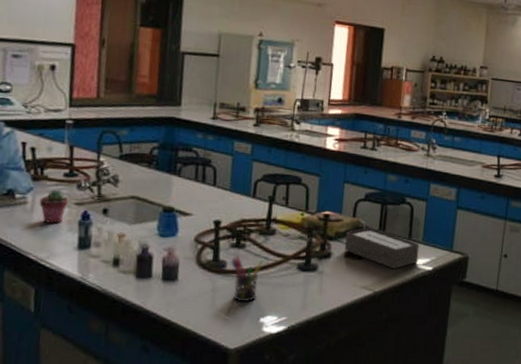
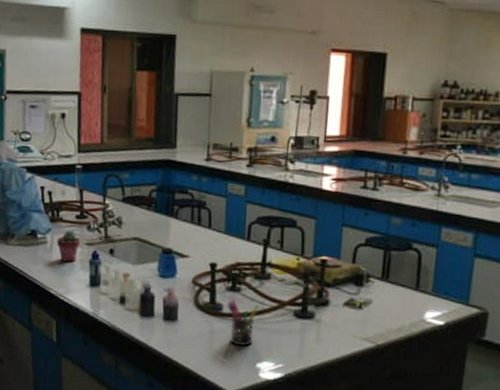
tissue box: present [344,227,420,270] -> none [343,274,429,322]

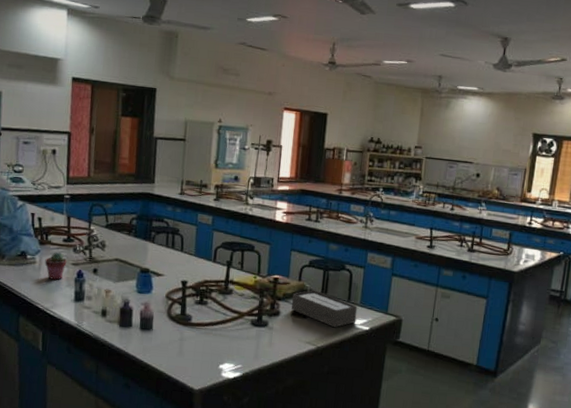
pen holder: present [227,299,260,346] -> none [195,311,223,351]
tissue box: none [343,274,429,322] -> present [291,290,358,328]

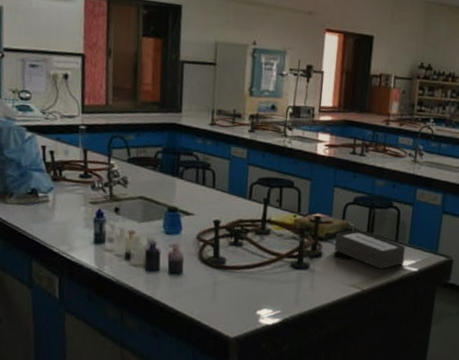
potted succulent: present [45,252,67,280] -> none [59,189,85,220]

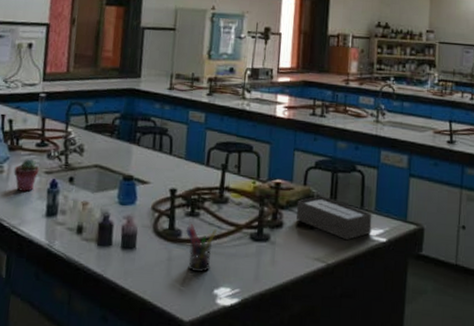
potted succulent: none [59,189,85,220] -> present [13,159,40,192]
pen holder: none [229,253,260,296] -> present [185,224,218,272]

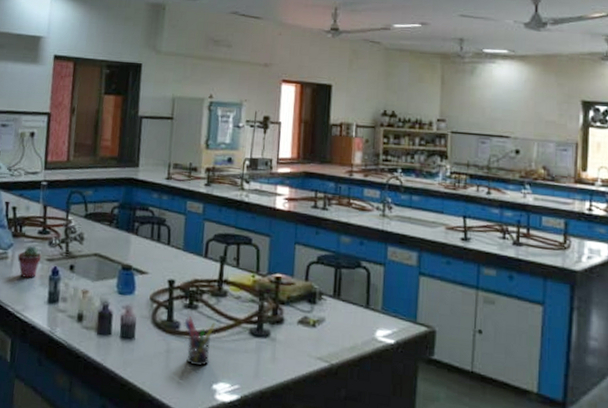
tissue box: present [295,196,372,241] -> none [297,292,379,340]

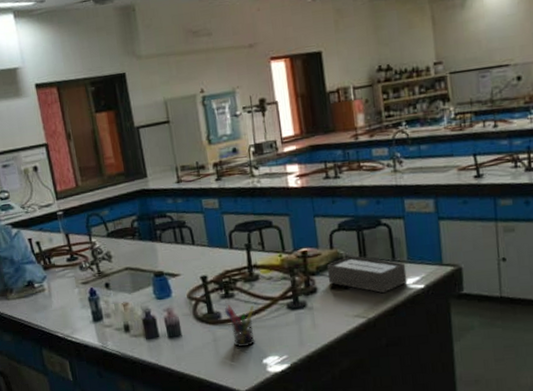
potted succulent: present [17,246,42,278] -> none [53,274,77,304]
tissue box: none [297,292,379,340] -> present [326,256,407,294]

